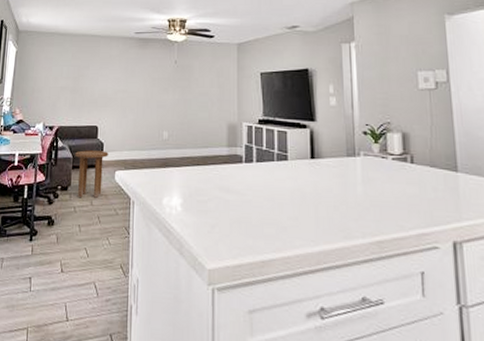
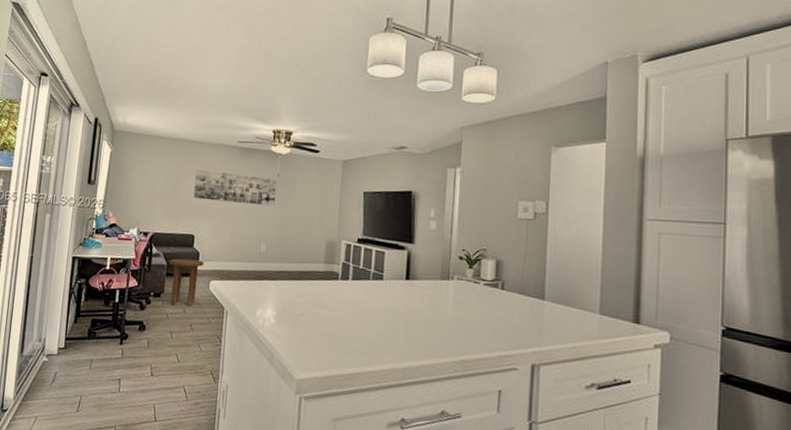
wall art: none [96,62,174,93] -> present [194,169,277,207]

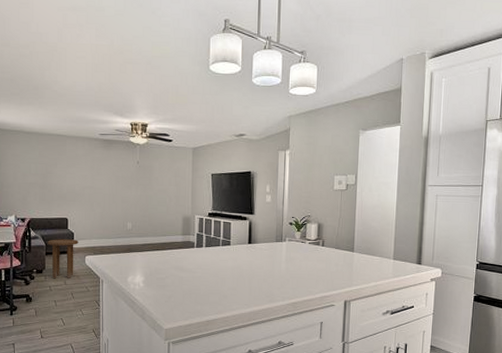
wall art: present [194,169,277,207] -> none [64,160,137,190]

